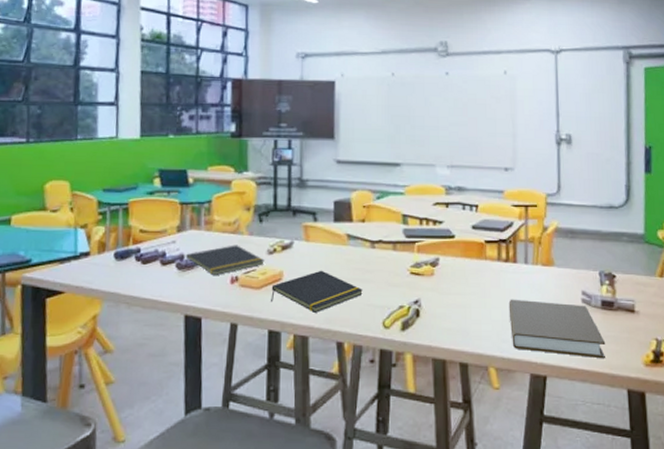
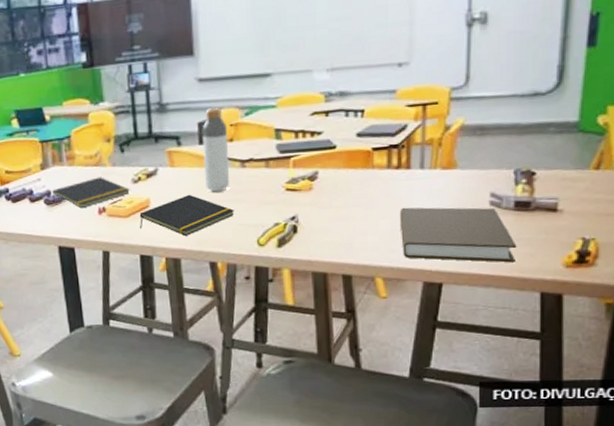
bottle: none [336,189,361,270] -> present [202,107,230,192]

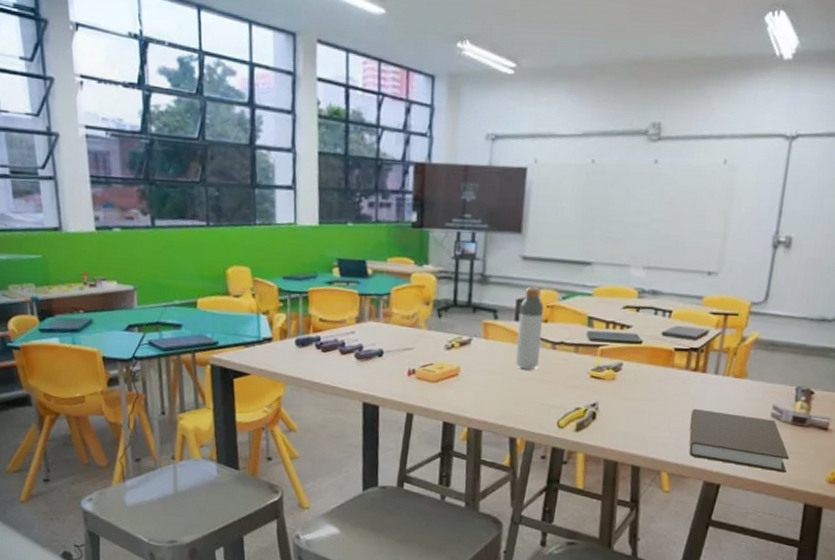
notepad: present [52,177,130,208] -> none [363,338,442,367]
notepad: present [139,194,234,236] -> none [447,368,540,409]

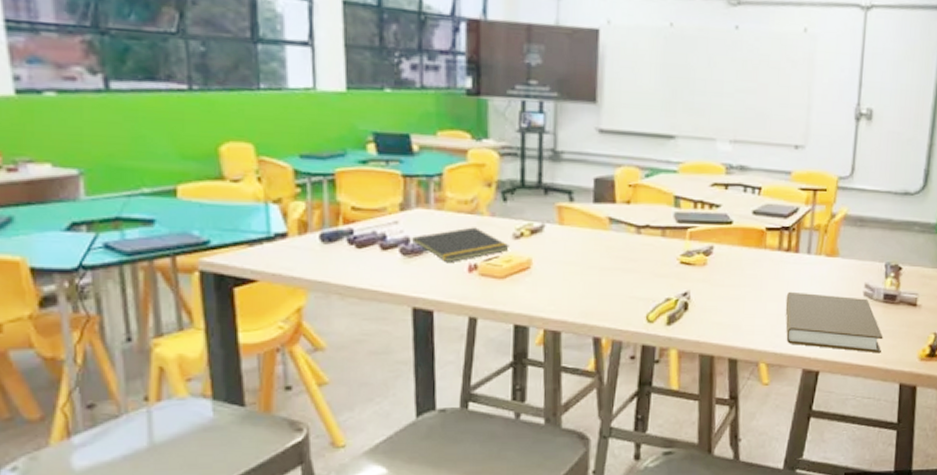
notepad: none [363,338,442,367] -> present [410,227,509,262]
bottle: present [515,287,544,370] -> none [595,164,626,259]

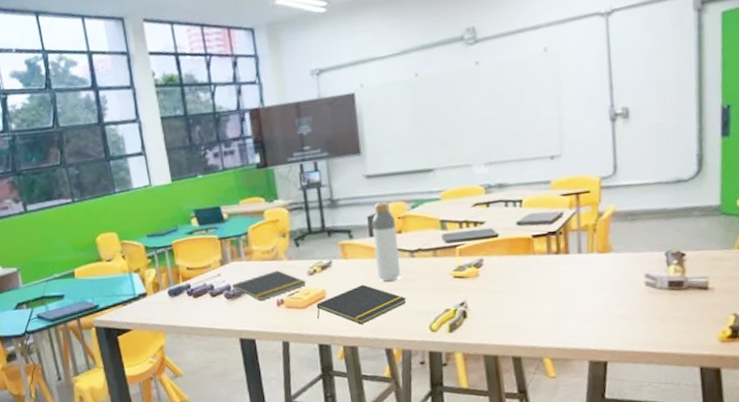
notepad: none [517,258,625,305] -> present [316,284,407,324]
bottle: none [595,164,626,259] -> present [371,202,401,282]
book: present [785,291,883,354] -> none [561,288,674,340]

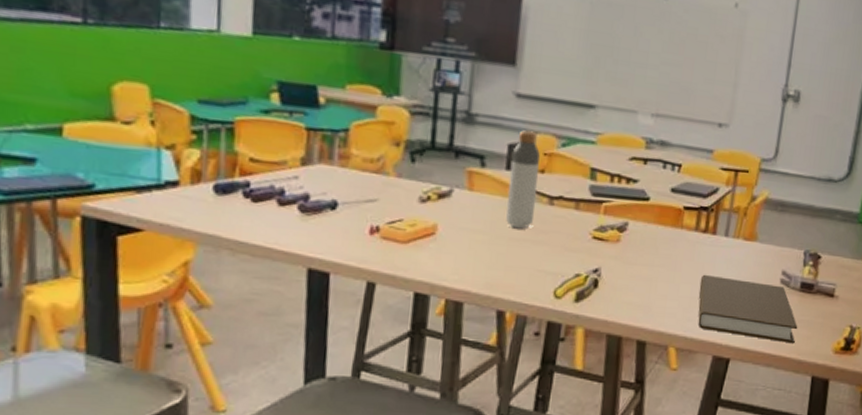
notepad: present [232,270,307,301] -> none [309,187,415,223]
notepad: present [316,284,407,324] -> none [420,226,534,276]
book: none [561,288,674,340] -> present [698,274,798,344]

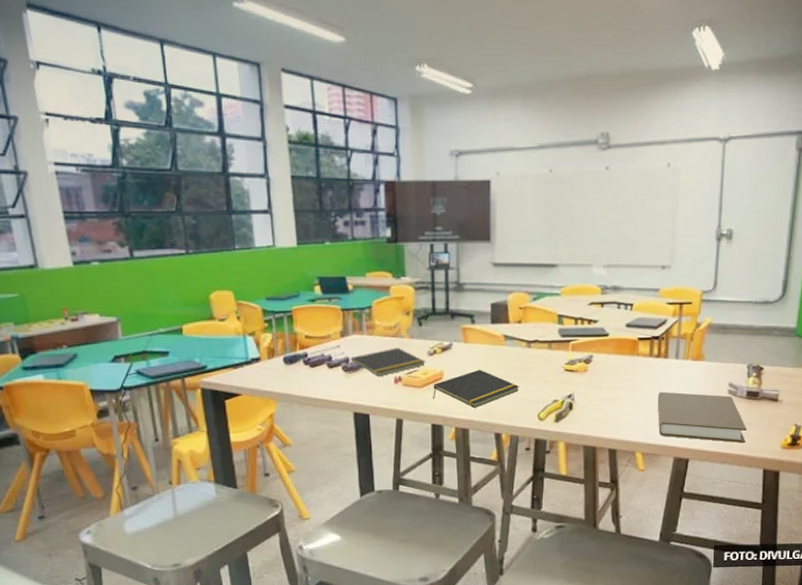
notepad: none [309,187,415,223] -> present [350,347,425,376]
notepad: none [420,226,534,276] -> present [433,369,519,408]
bottle: present [505,130,541,229] -> none [494,291,517,369]

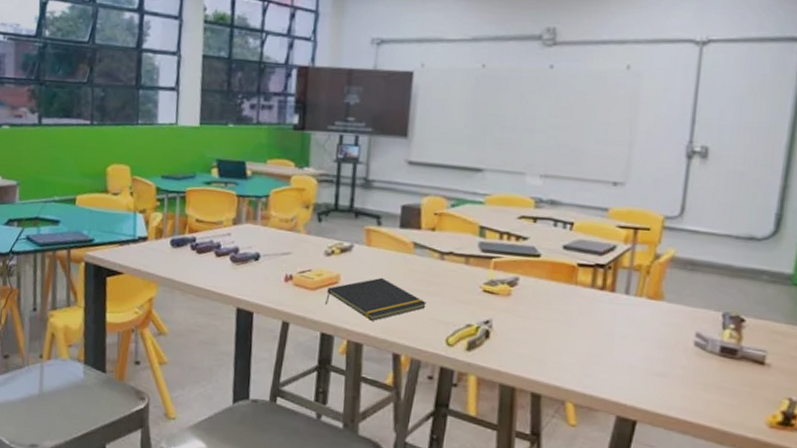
notepad: present [350,347,425,376] -> none [238,242,321,272]
book: present [657,391,747,443] -> none [598,331,719,412]

